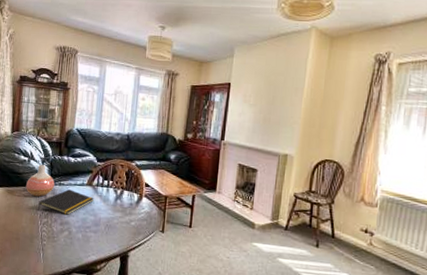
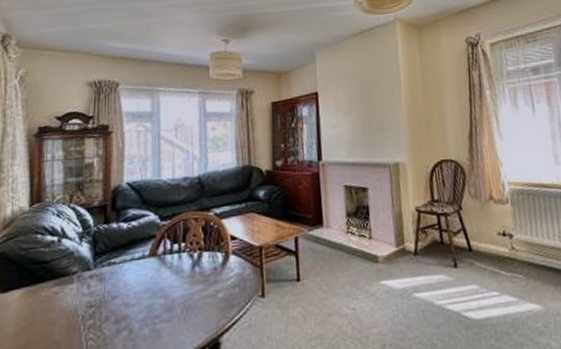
vase: present [26,164,55,197] -> none [57,242,101,291]
notepad: present [38,189,94,215] -> none [78,268,161,312]

